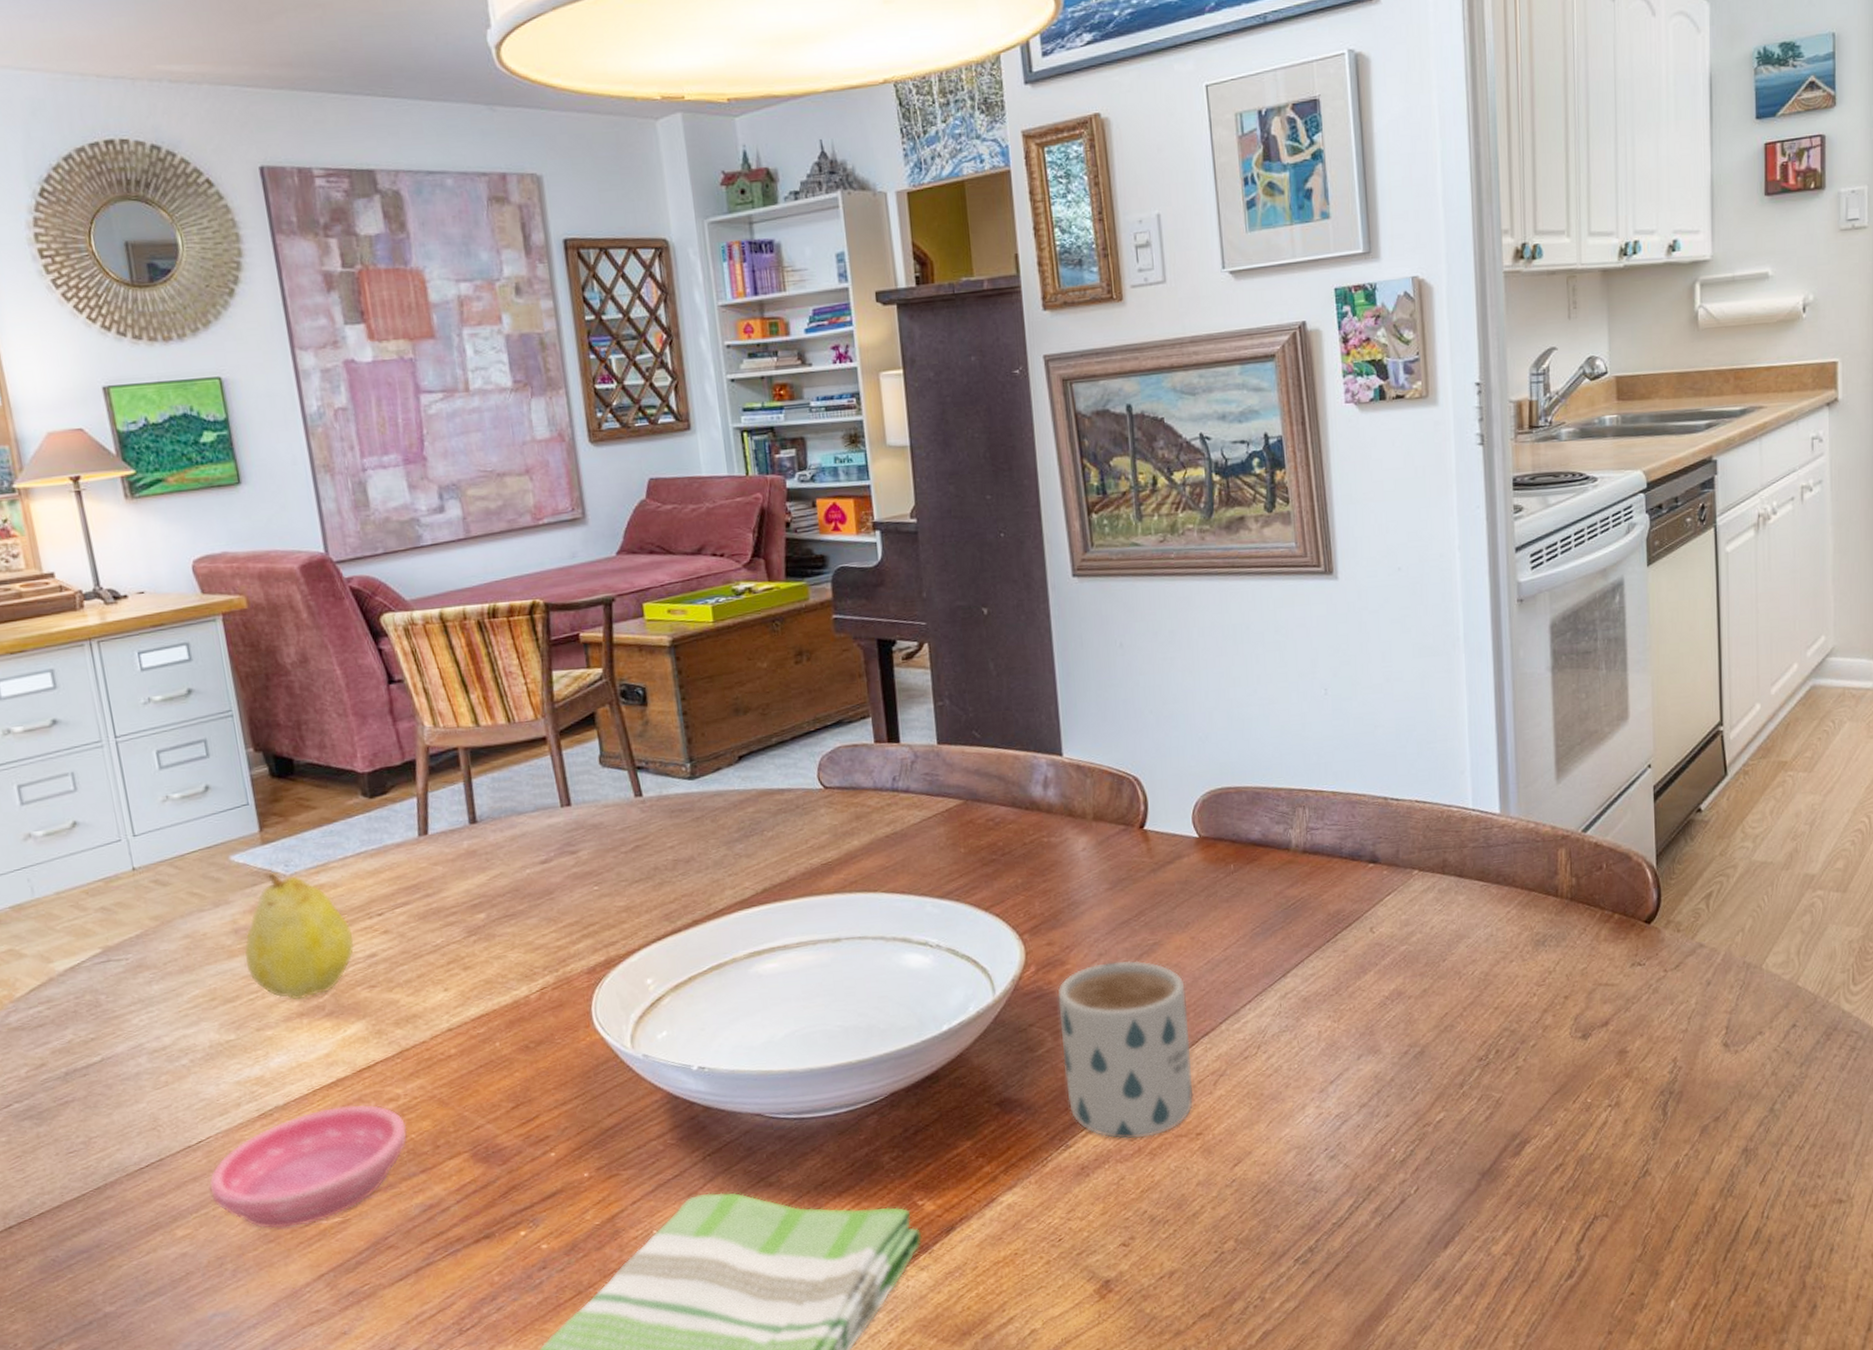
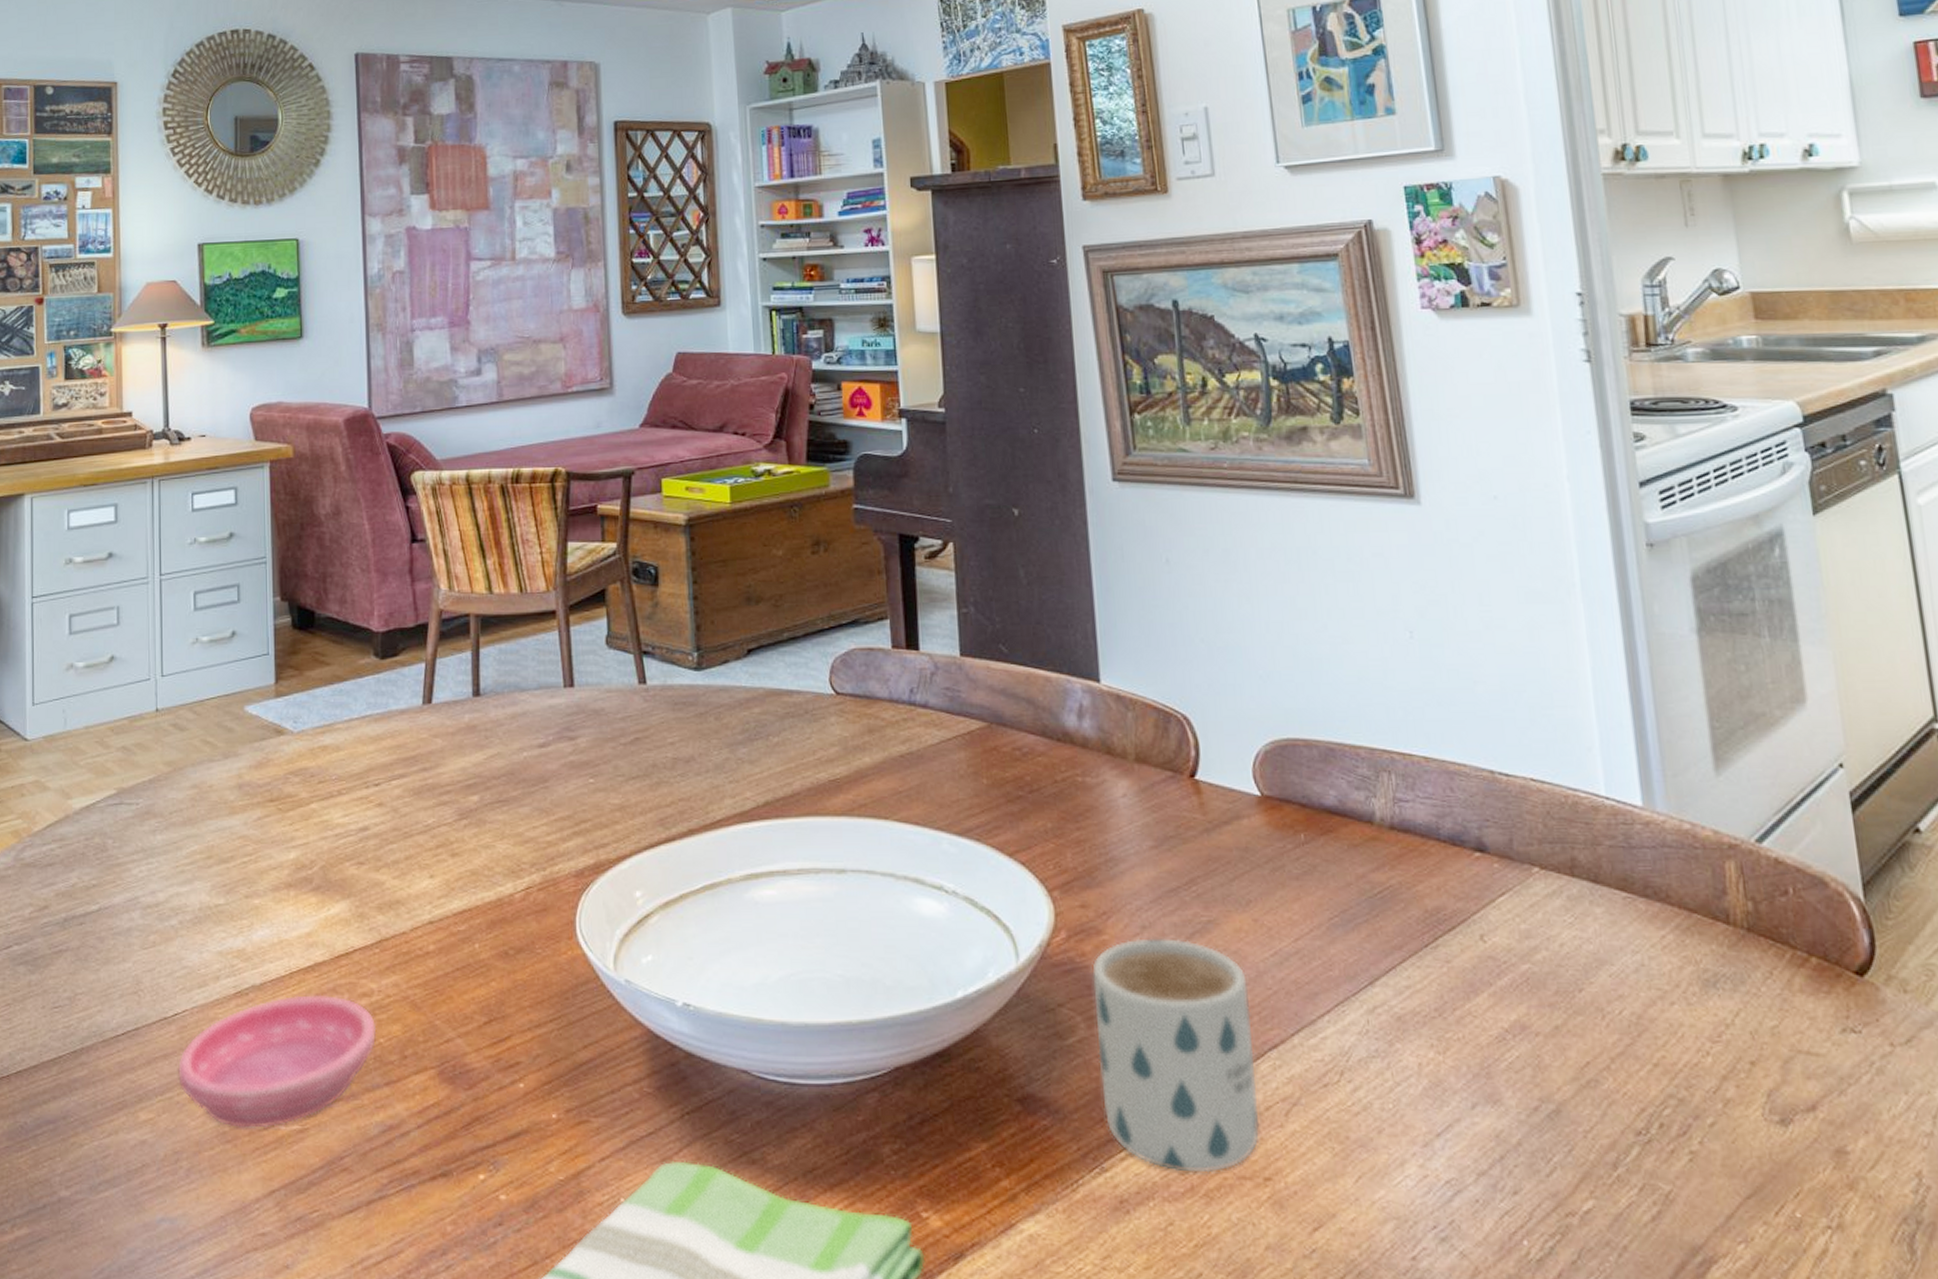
fruit: present [243,873,355,1000] -> none [244,728,349,869]

